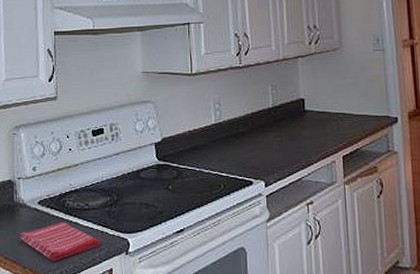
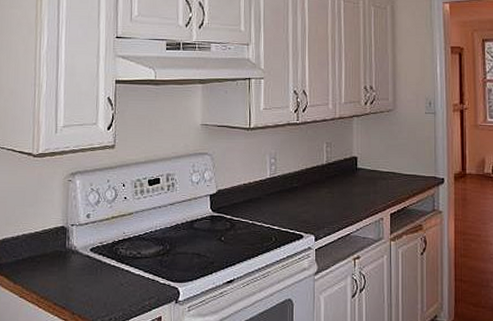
dish towel: present [19,222,101,261] -> none [70,269,151,308]

